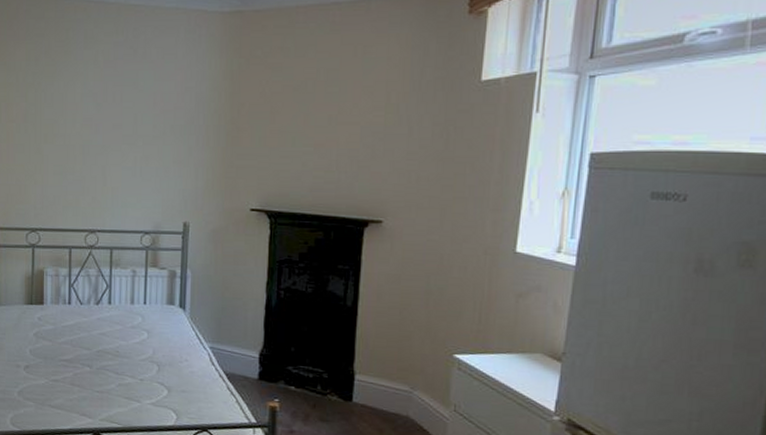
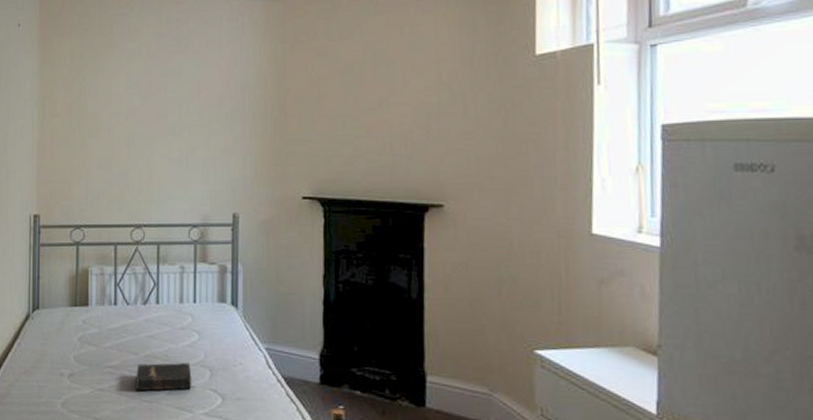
hardback book: none [88,357,141,383] -> present [136,362,192,392]

